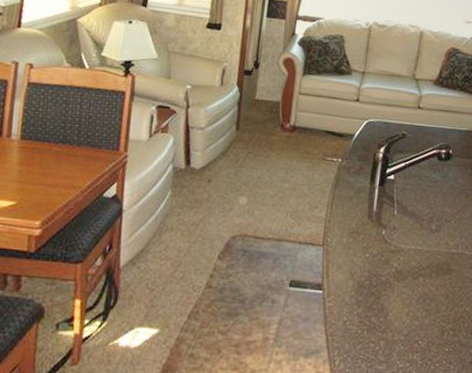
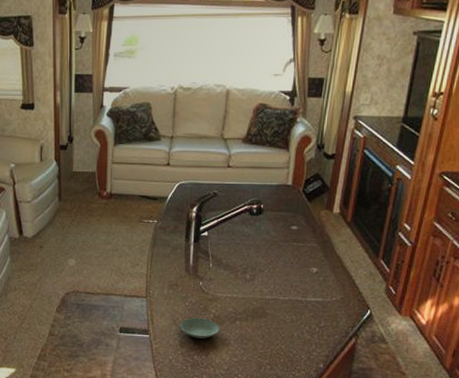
saucer: none [358,271,401,297] -> present [180,317,220,338]

